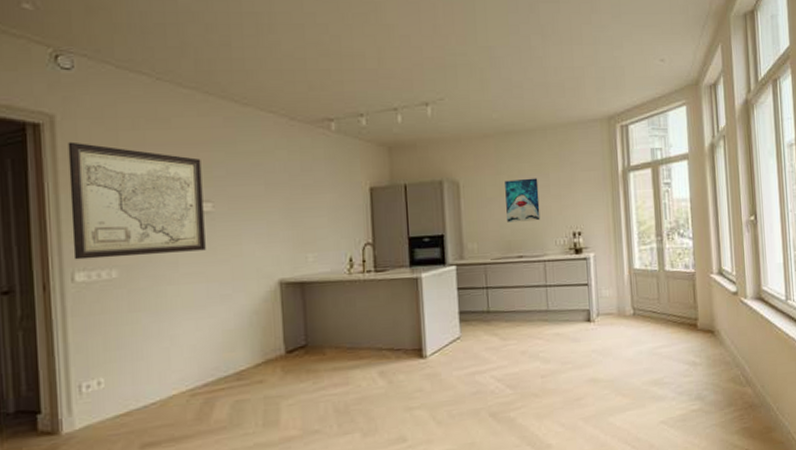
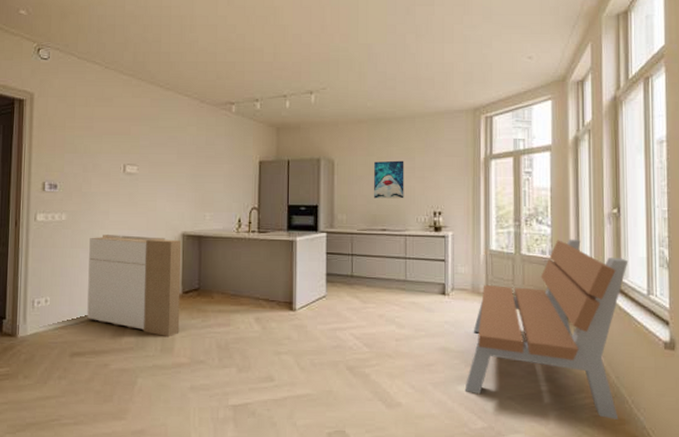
wall art: present [68,141,206,260] -> none [37,114,132,205]
storage cabinet: none [154,288,285,409] -> present [87,235,181,337]
bench: none [616,250,767,429] -> present [464,239,629,419]

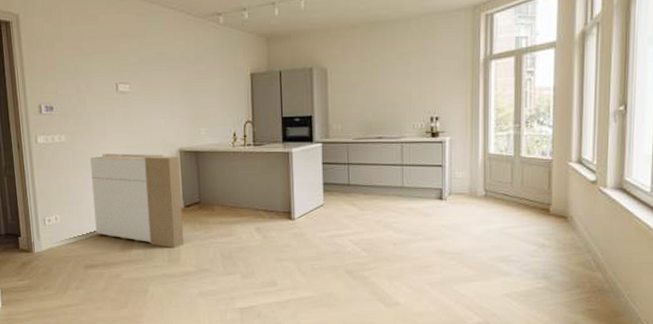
wall art: present [374,160,404,199] -> none [368,65,400,106]
bench: present [464,239,629,419] -> none [461,139,633,312]

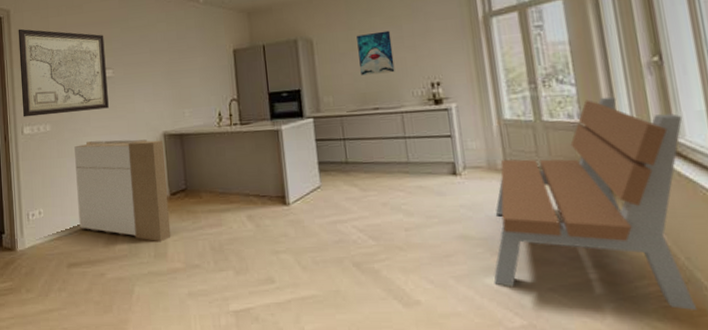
wall art: none [28,35,125,127] -> present [18,29,109,117]
wall art: none [368,65,400,106] -> present [357,30,395,76]
bench: none [461,139,633,312] -> present [493,96,698,310]

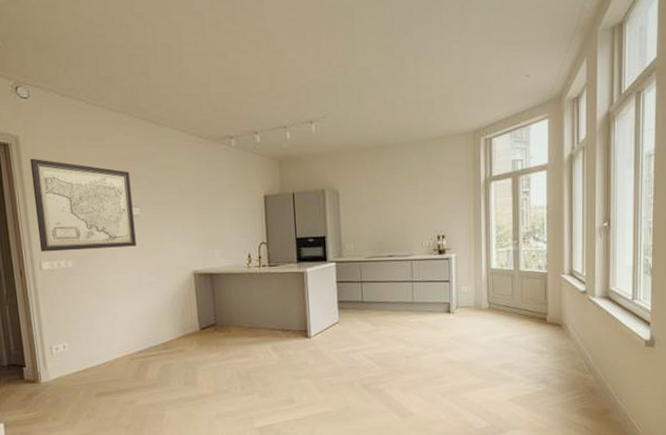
storage cabinet: present [74,139,171,242] -> none [100,277,201,372]
wall art: present [357,30,395,76] -> none [378,187,409,226]
bench: present [493,96,698,310] -> none [469,253,616,410]

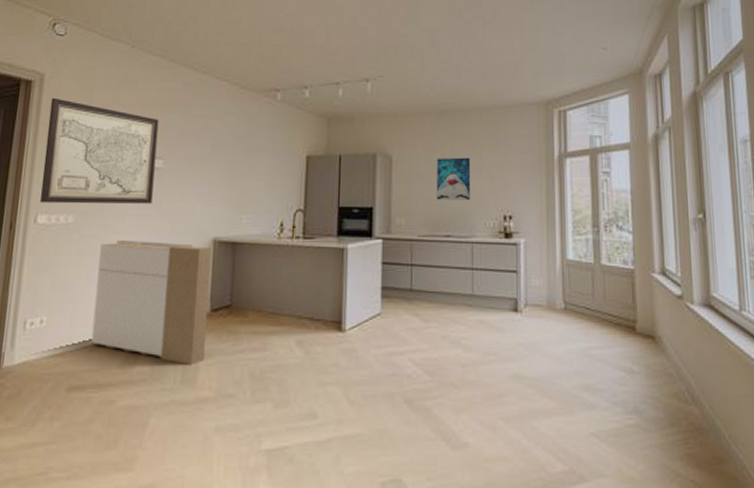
storage cabinet: none [100,277,201,372] -> present [91,240,211,366]
wall art: none [378,187,409,226] -> present [437,157,471,201]

